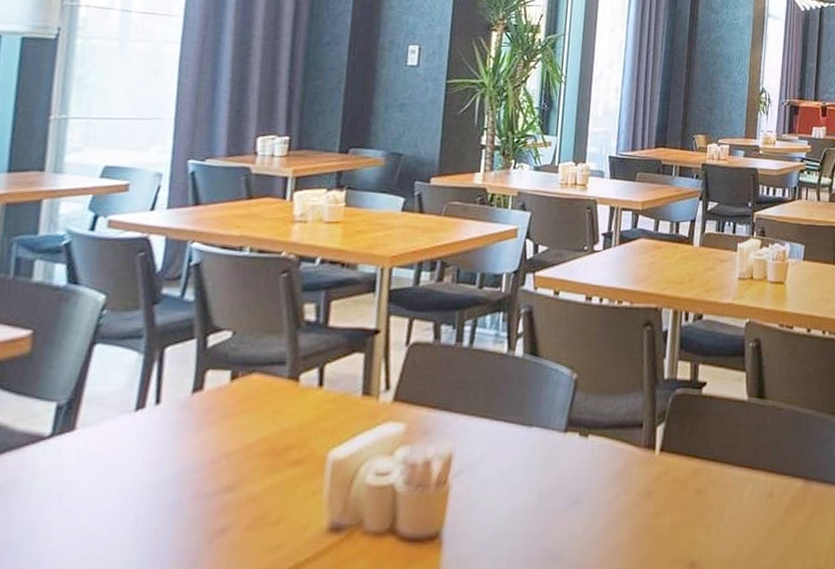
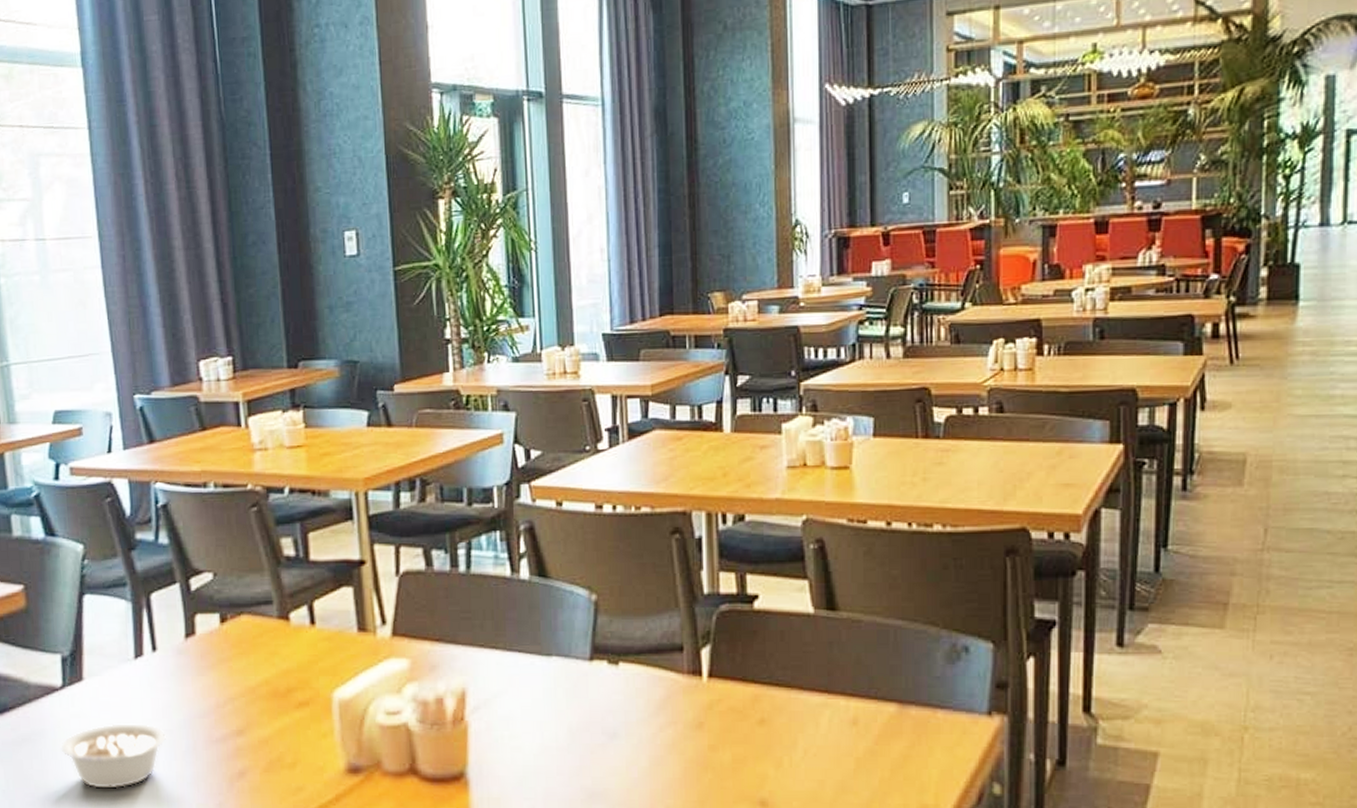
legume: none [34,475,153,545] -> present [60,722,167,790]

